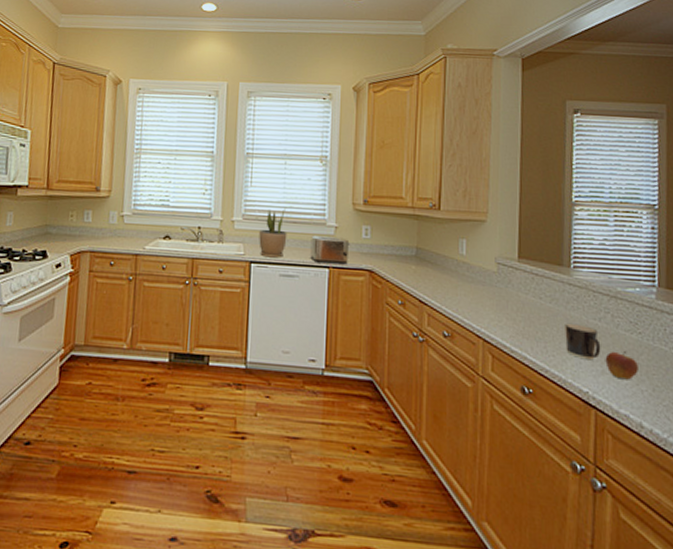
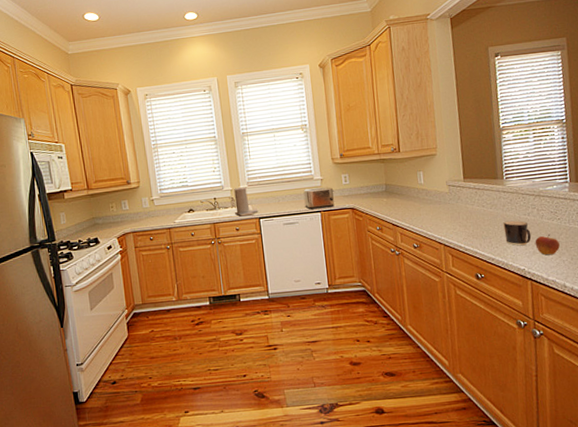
paper towel: none [220,219,249,257] -> present [234,187,257,217]
potted plant: present [259,207,287,258] -> none [262,170,285,212]

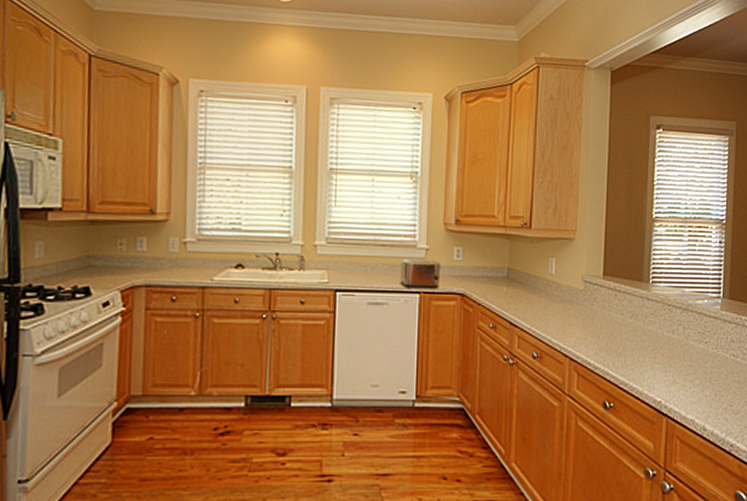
paper towel: present [234,187,257,217] -> none [301,243,334,285]
mug: present [503,220,532,246] -> none [643,337,673,371]
fruit: present [535,233,560,255] -> none [676,359,704,387]

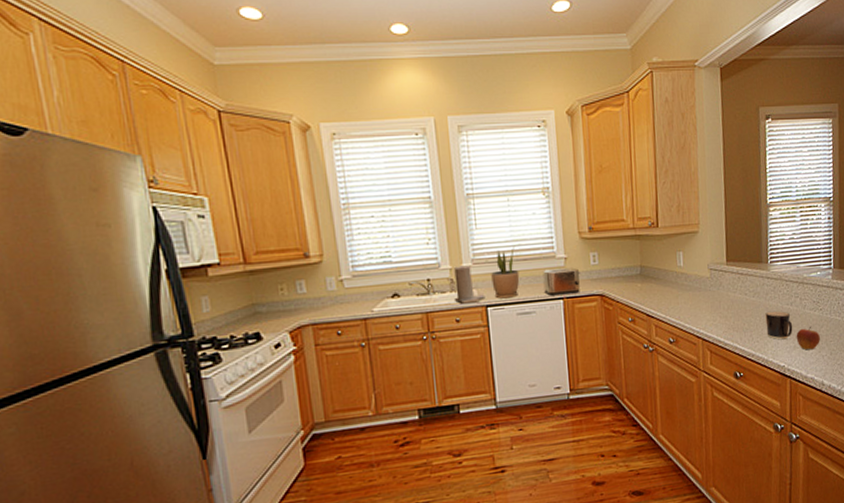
paper towel: none [301,243,334,285] -> present [453,265,484,304]
potted plant: none [344,228,376,285] -> present [491,245,520,299]
mug: none [643,337,673,371] -> present [765,311,793,340]
fruit: none [676,359,704,387] -> present [796,326,820,350]

